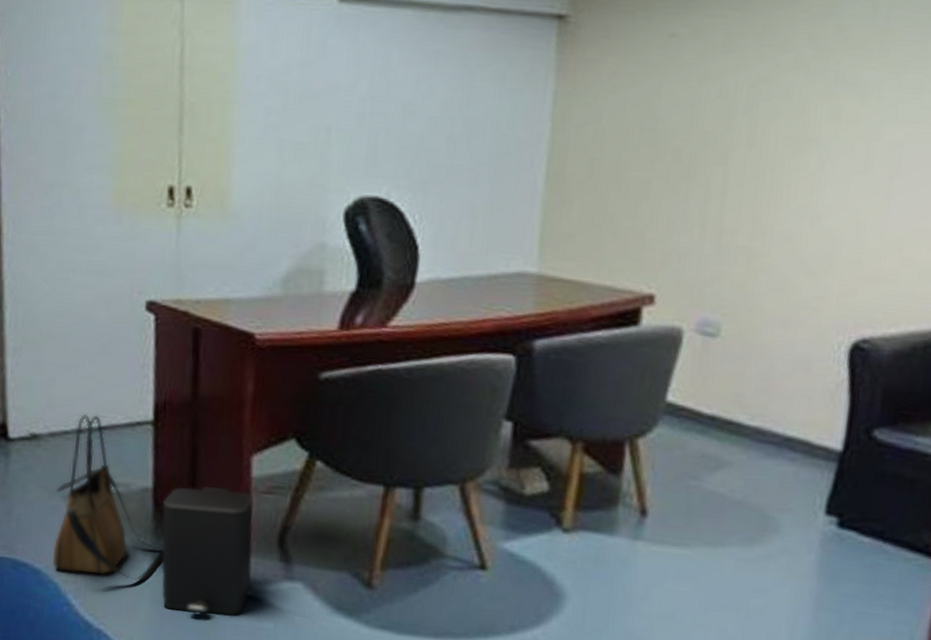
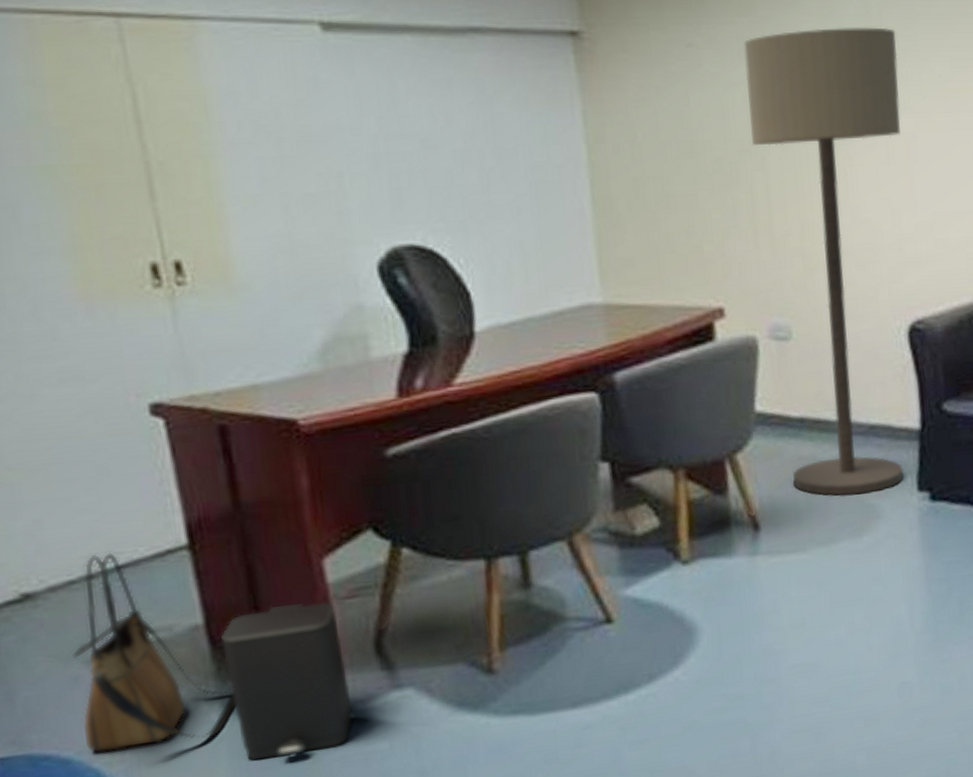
floor lamp: none [691,27,903,505] -> present [744,27,904,496]

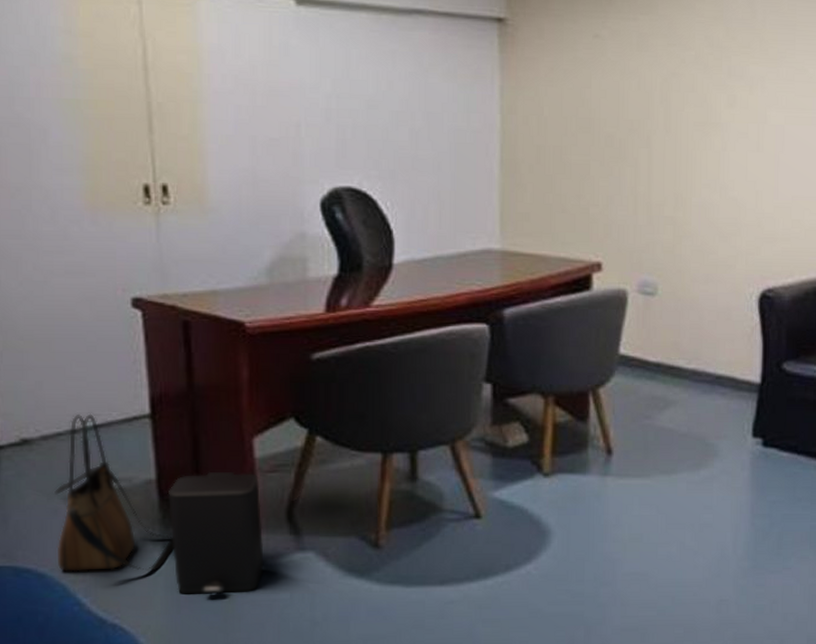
floor lamp: present [744,27,904,496] -> none [640,29,777,434]

